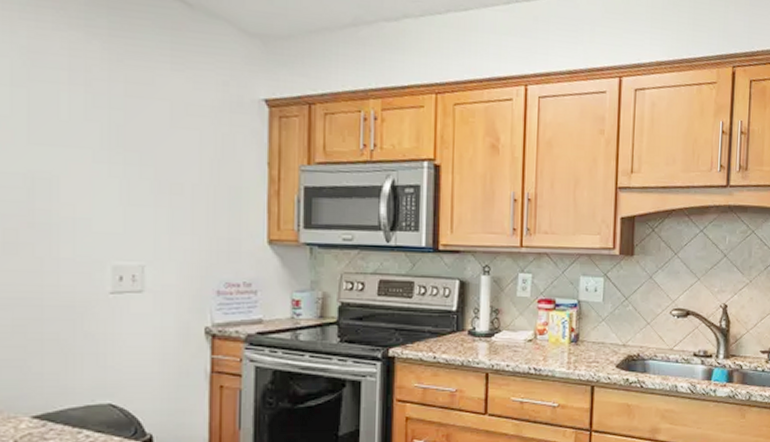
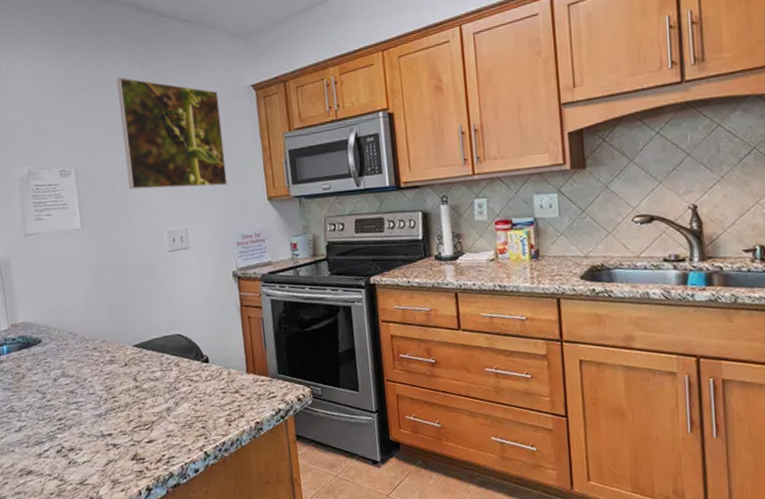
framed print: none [58,49,215,217] -> present [116,77,228,190]

